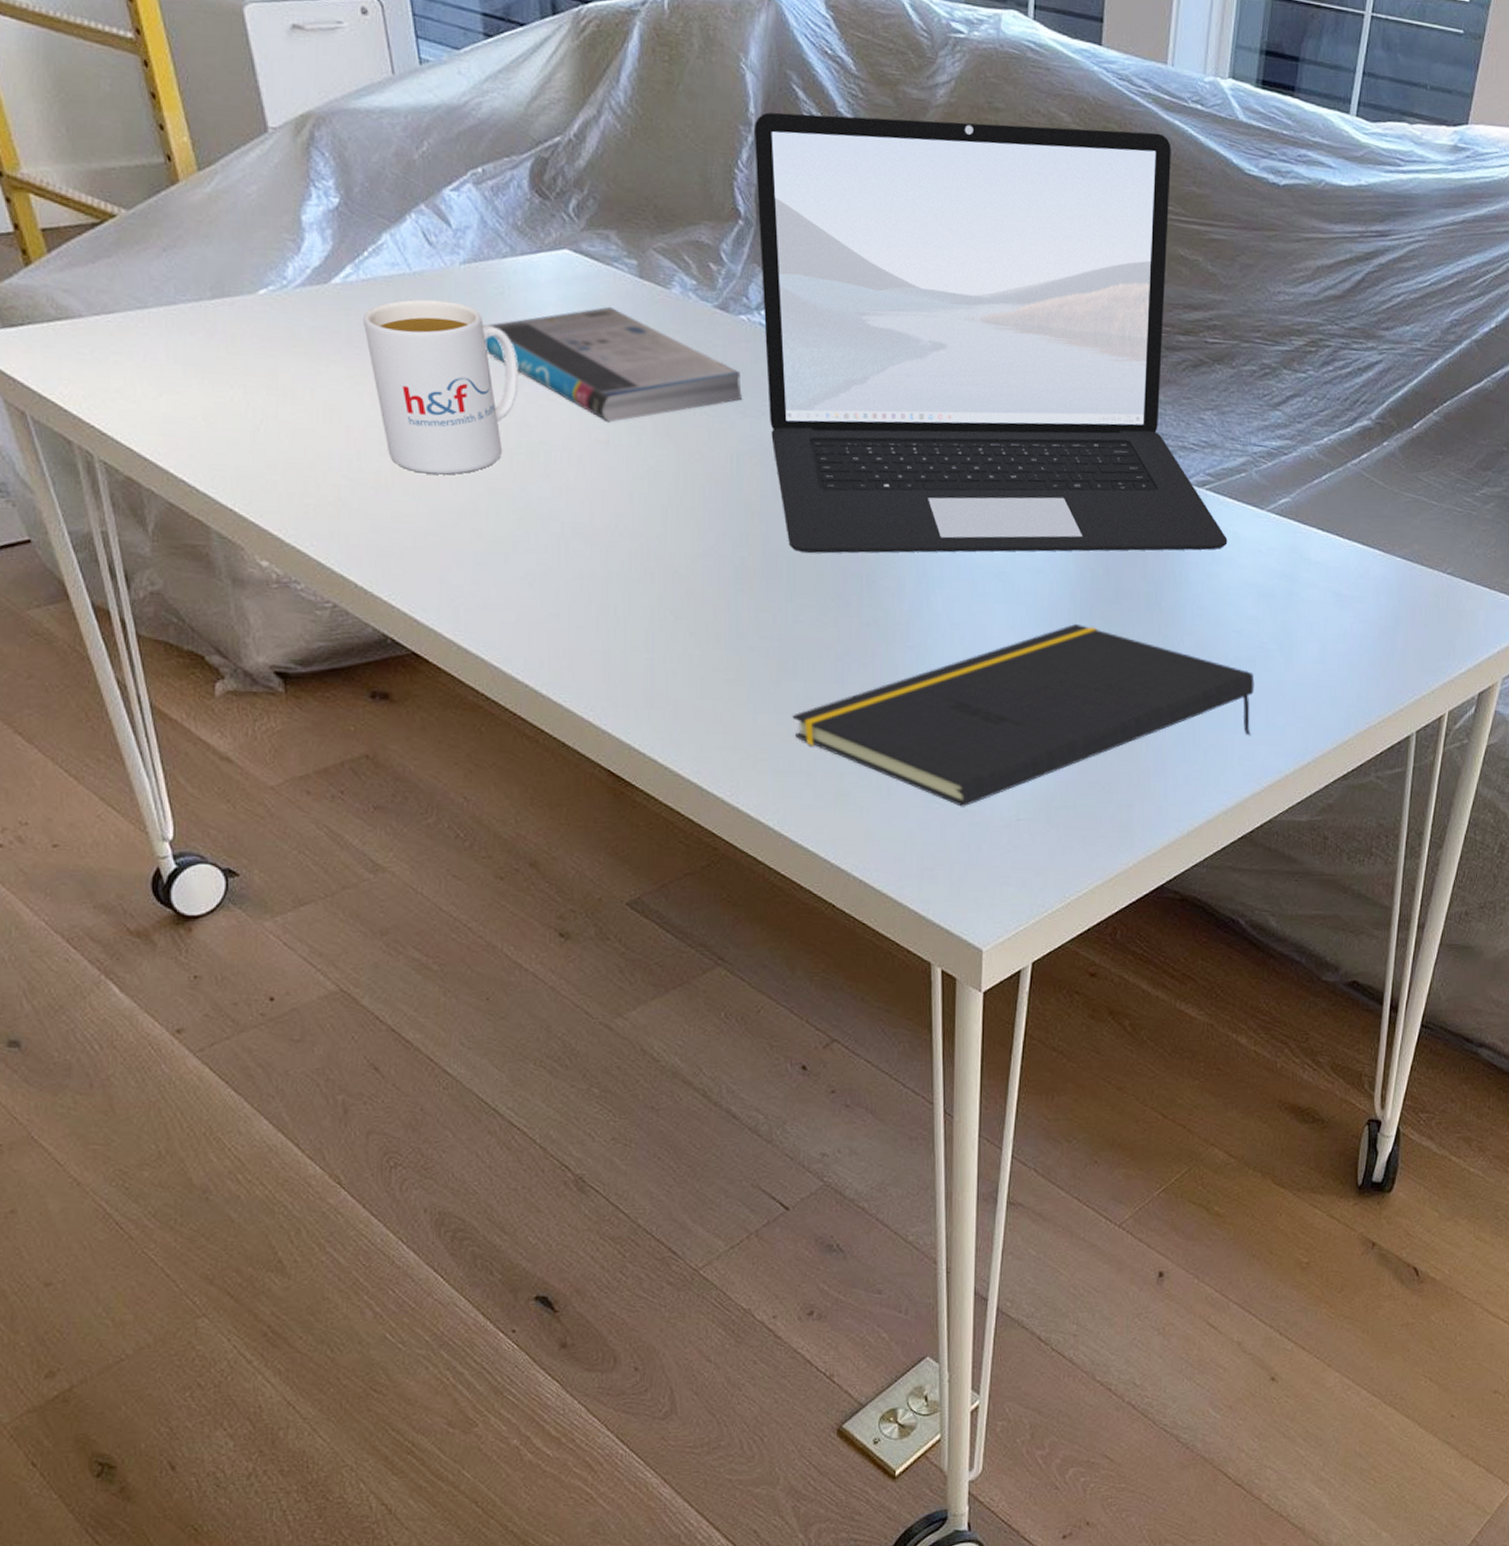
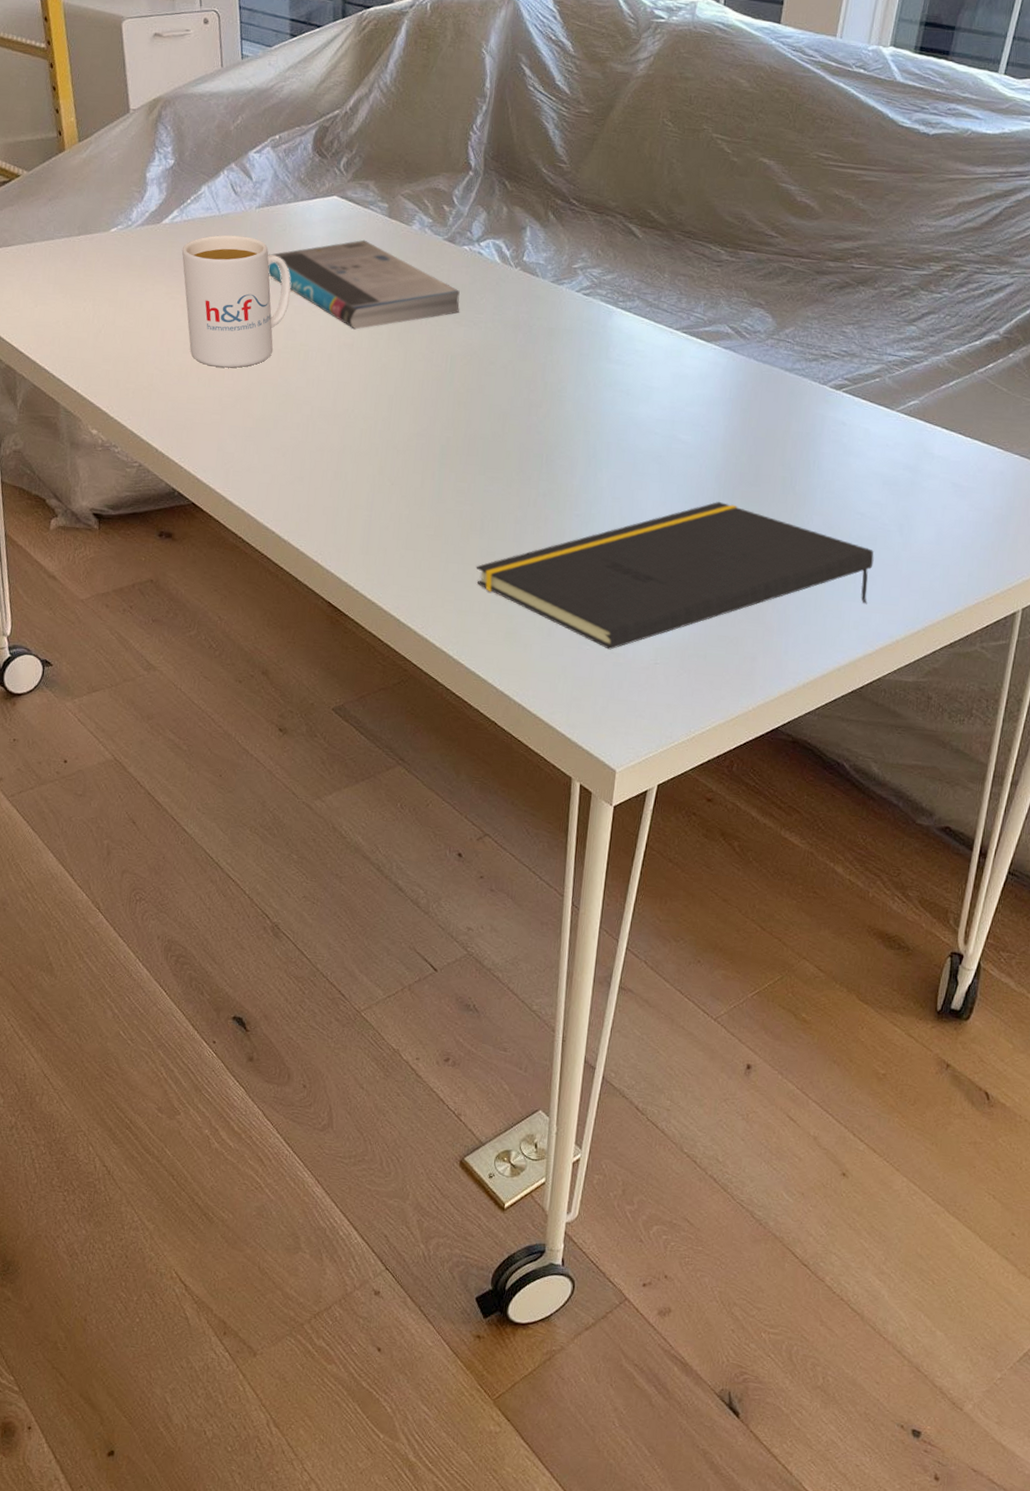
laptop: present [753,112,1228,554] -> none [479,86,859,444]

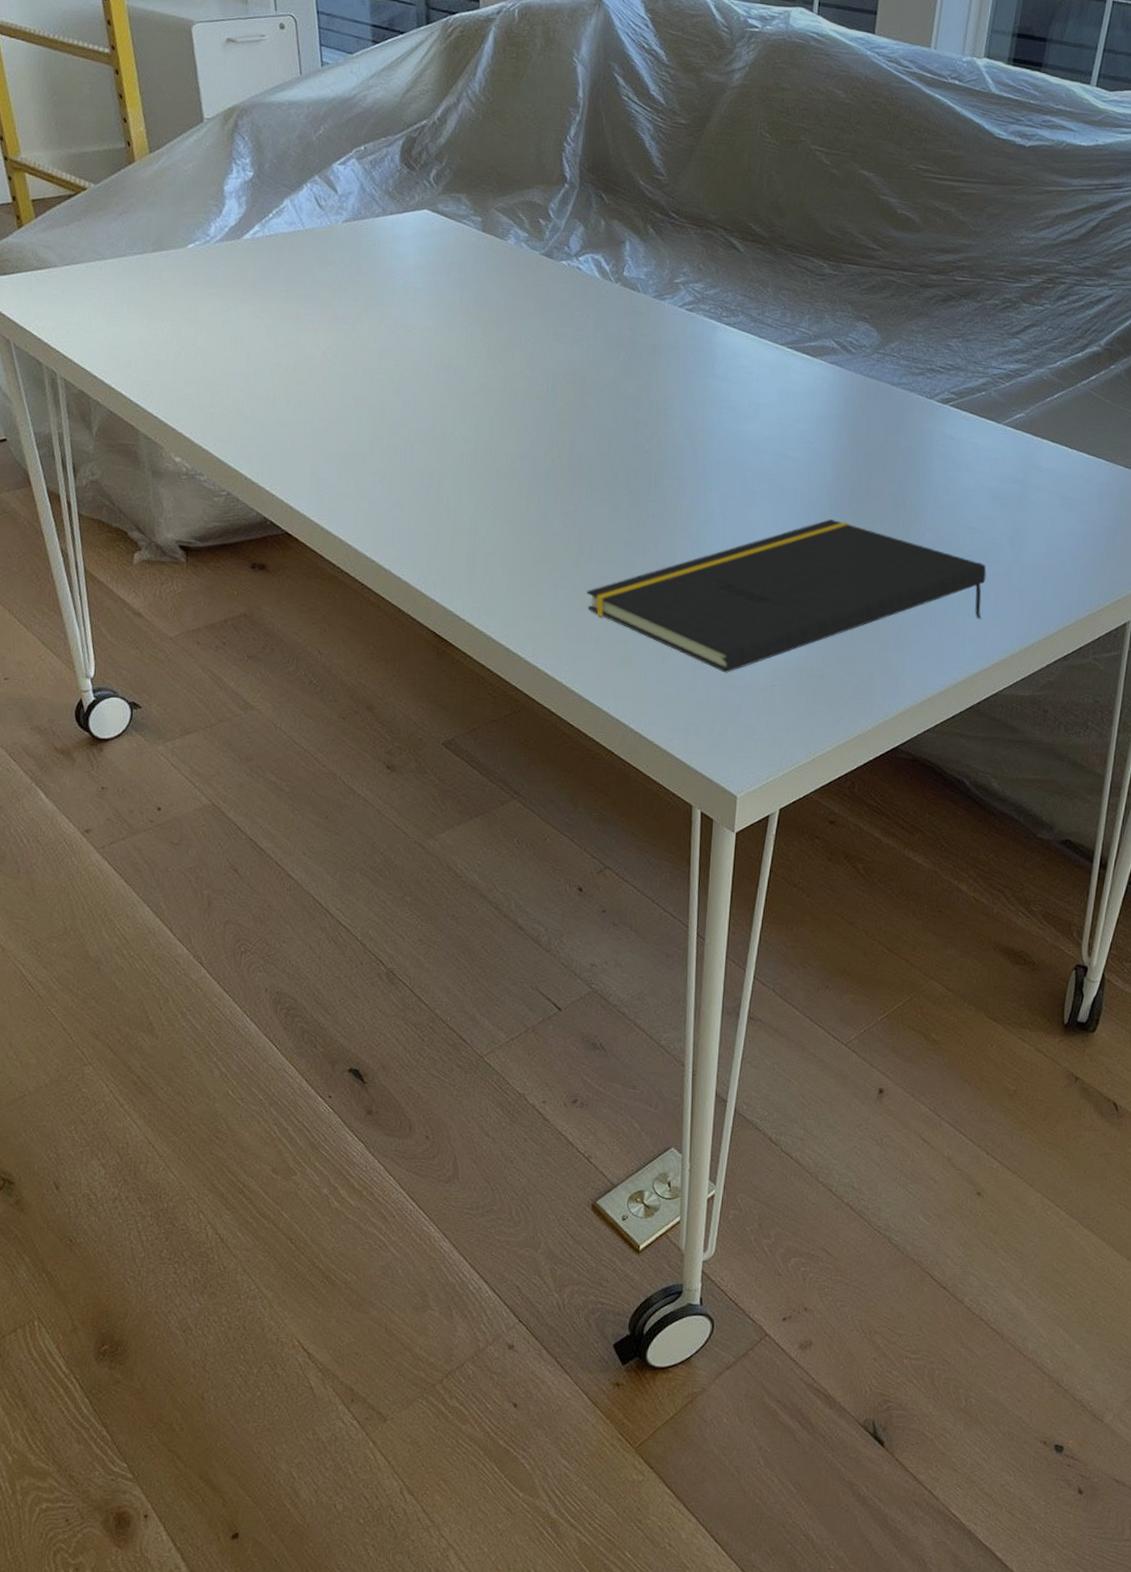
mug: present [181,235,291,368] -> none [265,250,383,390]
book: present [267,239,460,330] -> none [357,255,559,349]

